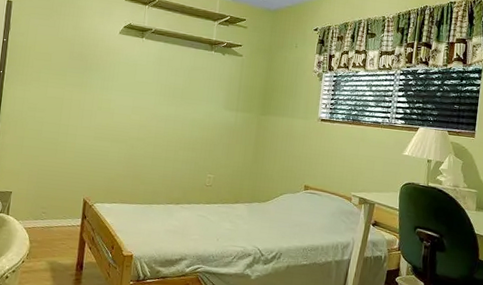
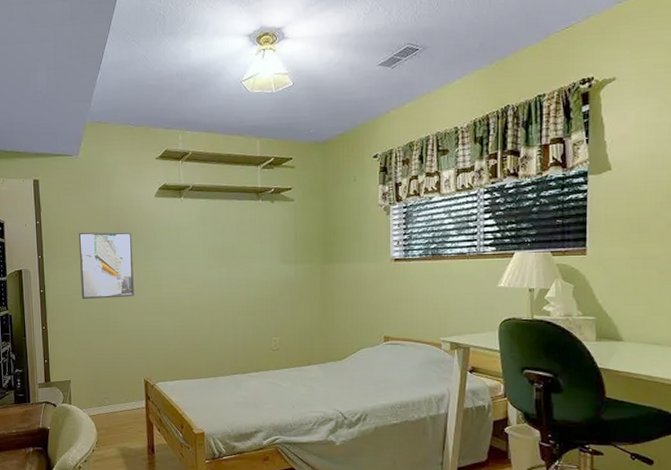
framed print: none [36,54,93,121] -> present [78,232,134,300]

